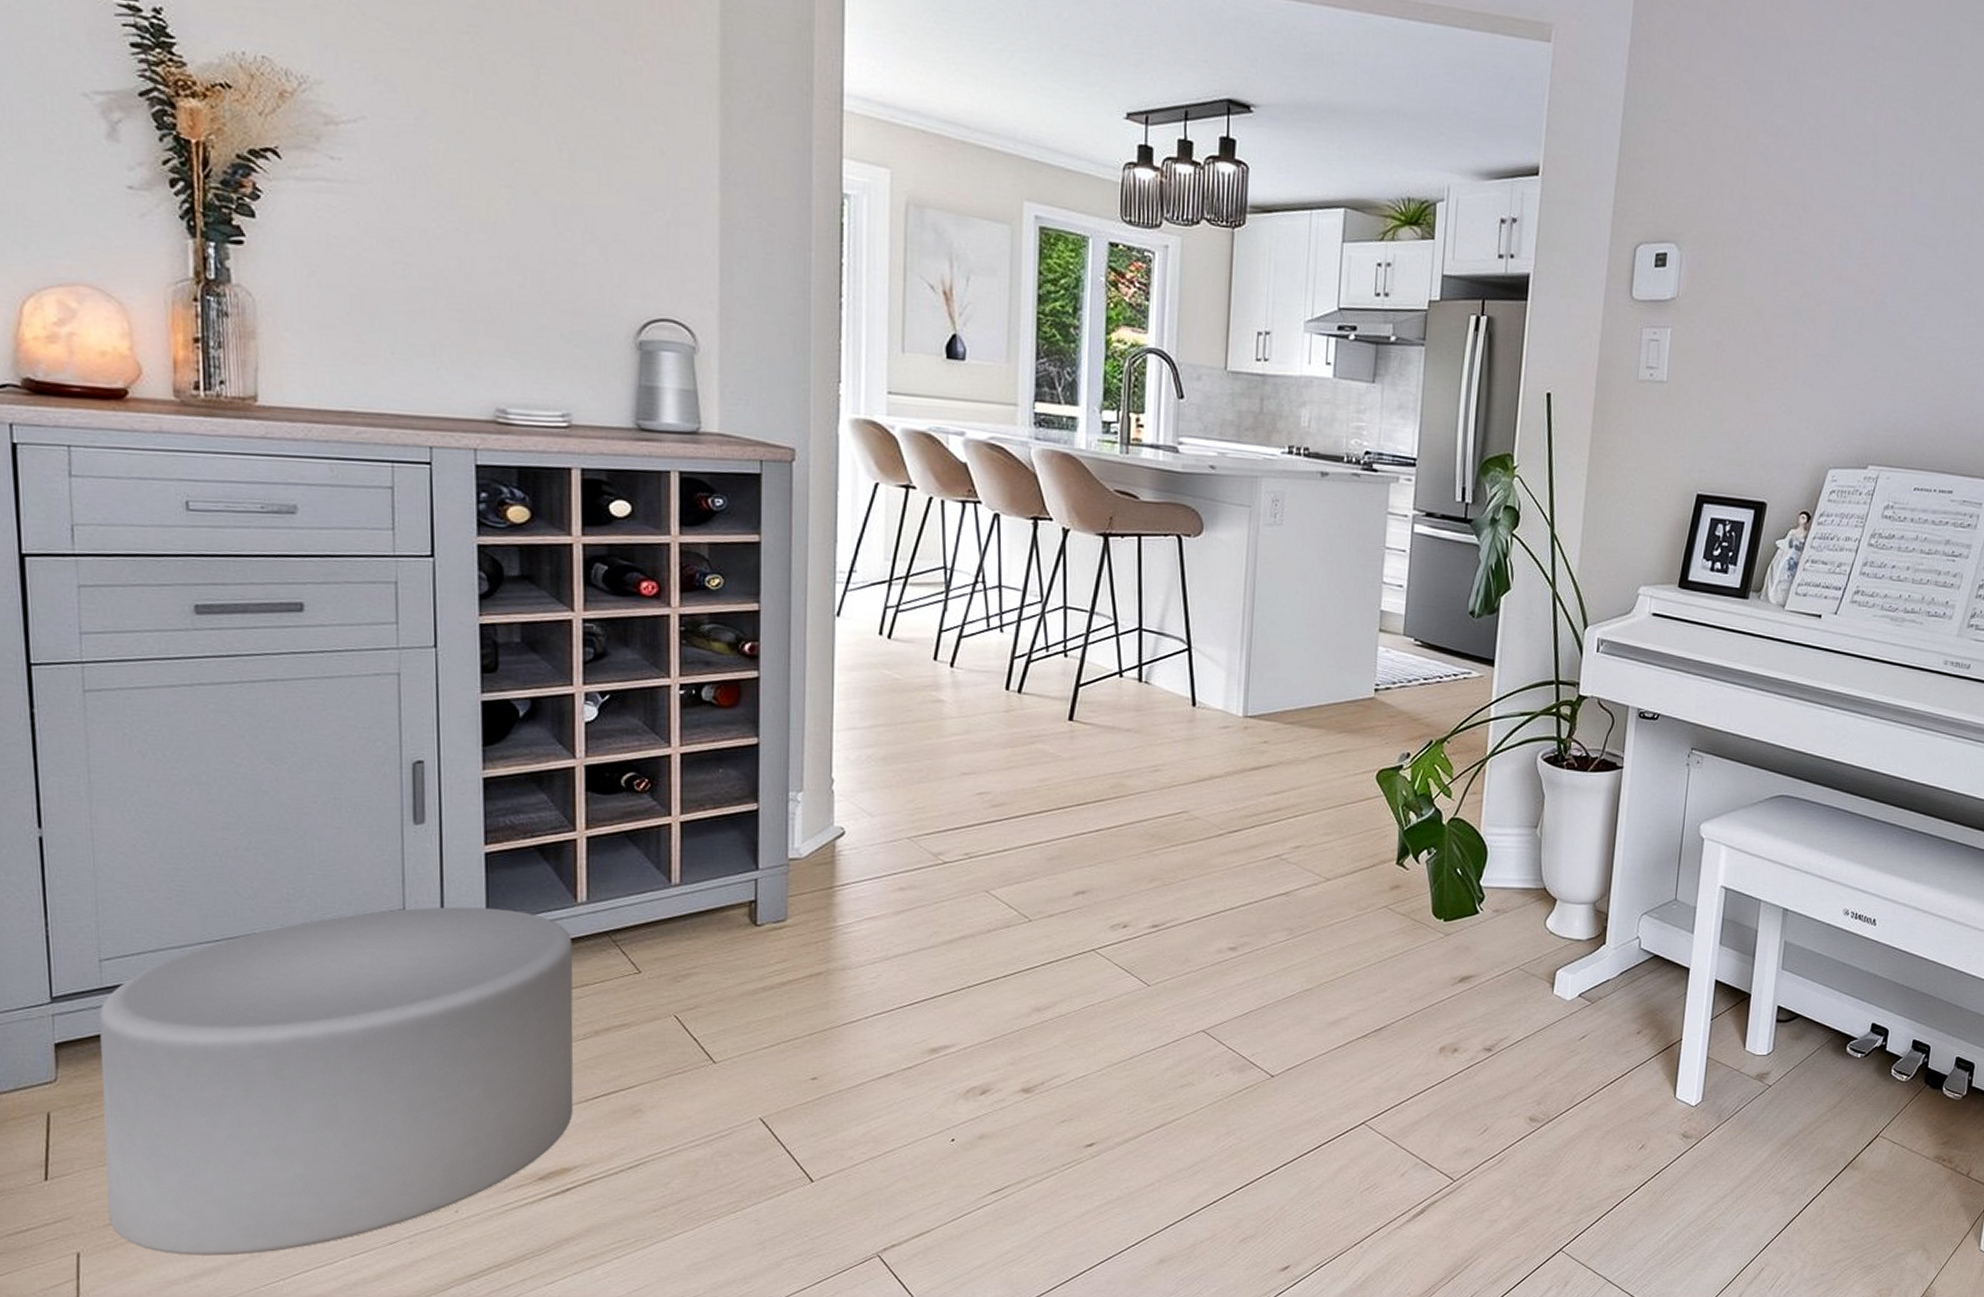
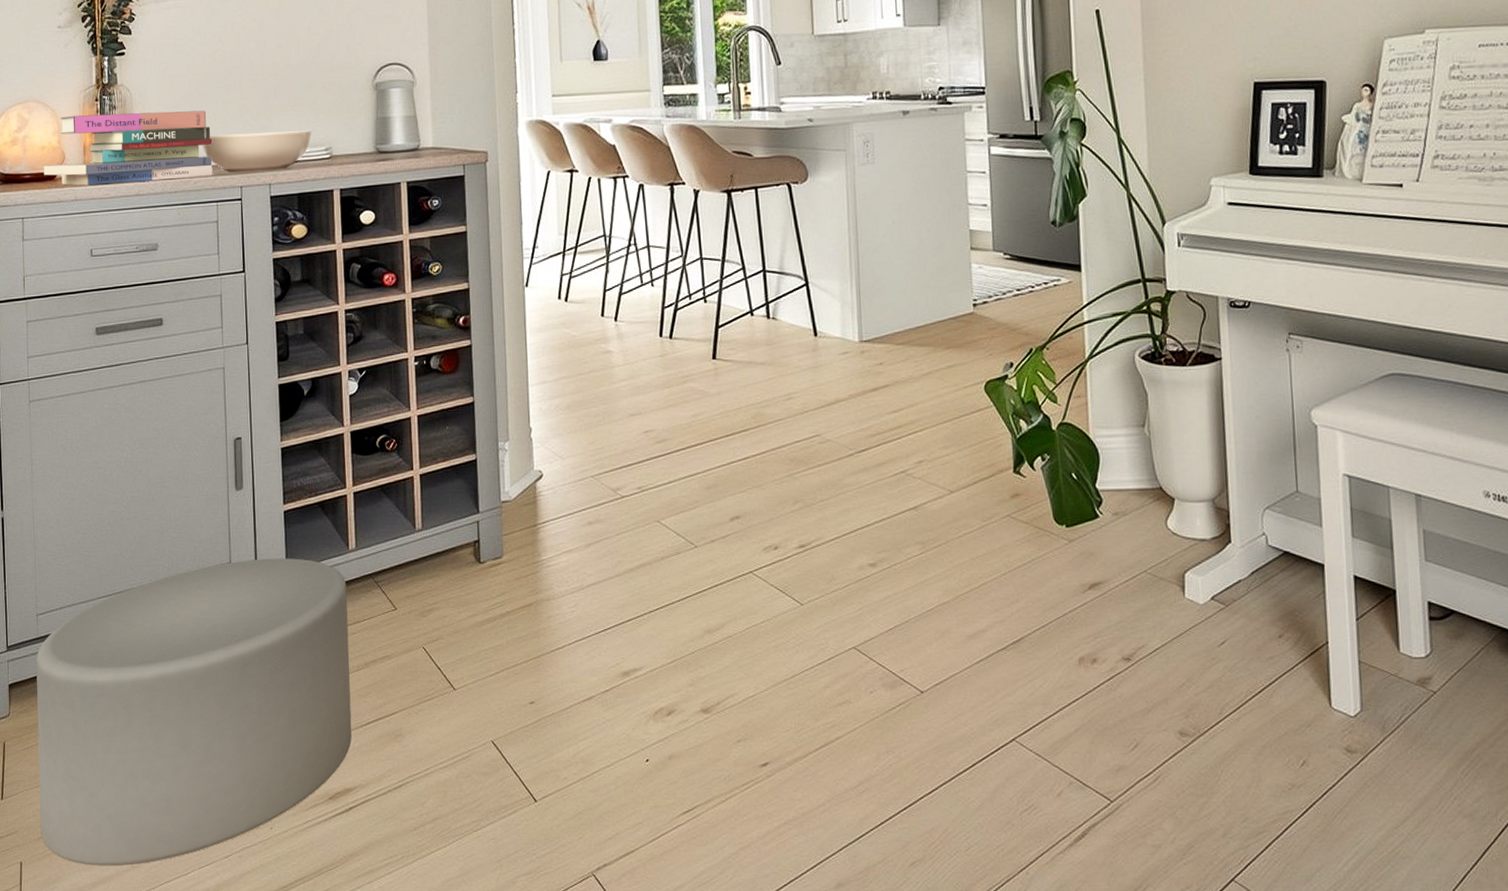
books: none [104,314,387,428] -> present [43,110,213,186]
bowl: none [369,373,543,433] -> present [202,130,313,173]

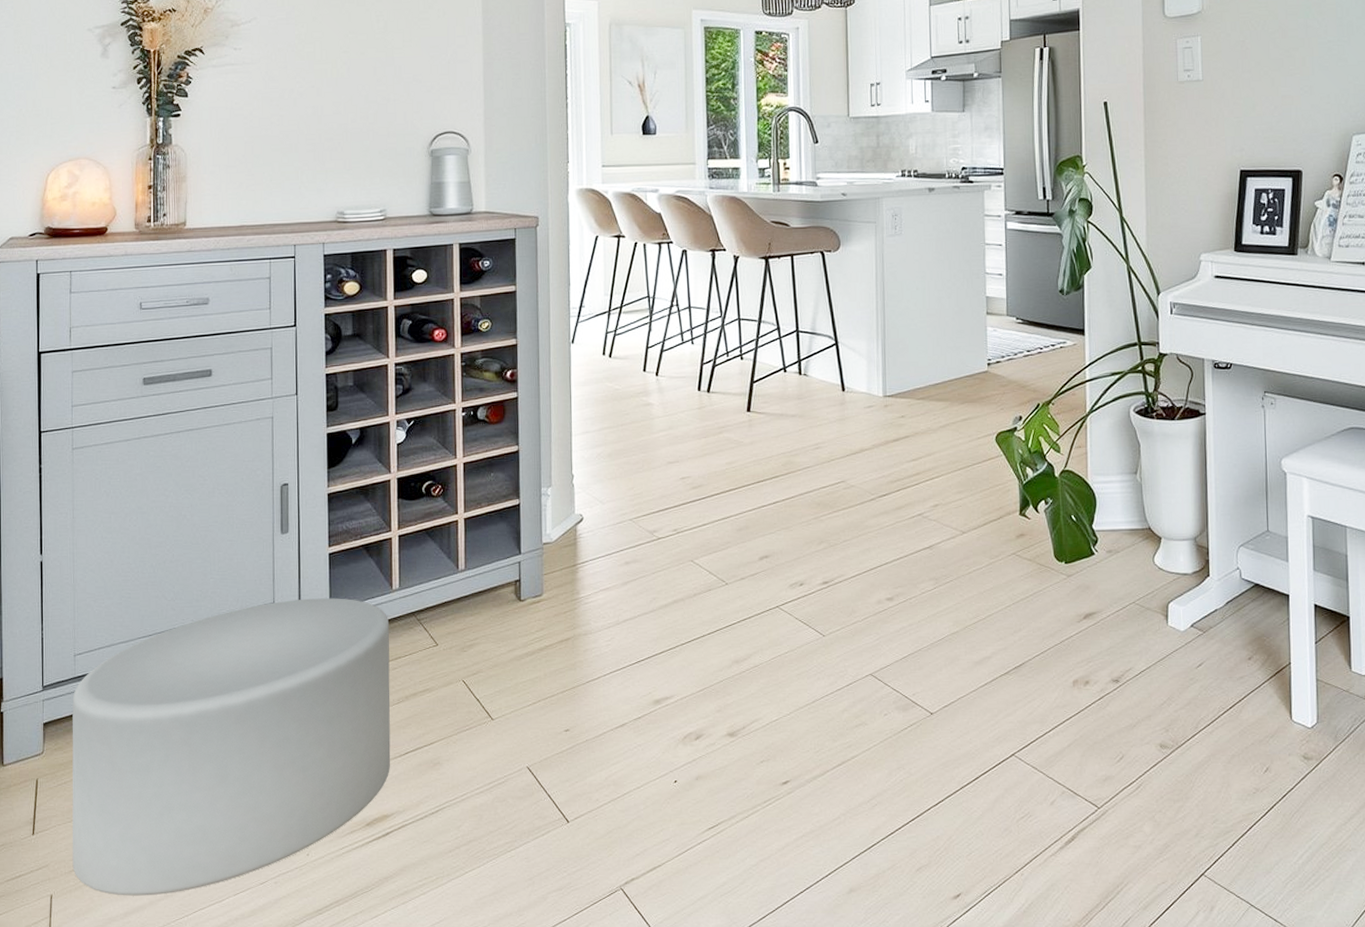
books: present [43,110,213,186] -> none [93,171,267,241]
bowl: present [202,130,313,173] -> none [256,193,367,232]

